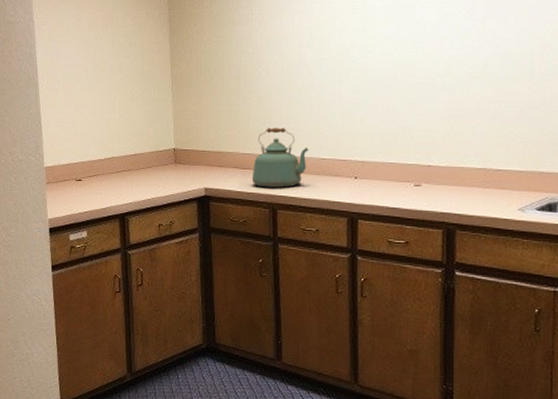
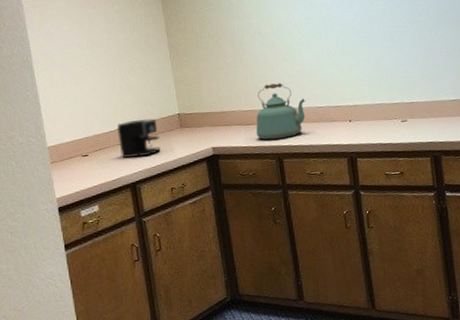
coffee maker: none [111,149,153,189] -> present [117,118,161,158]

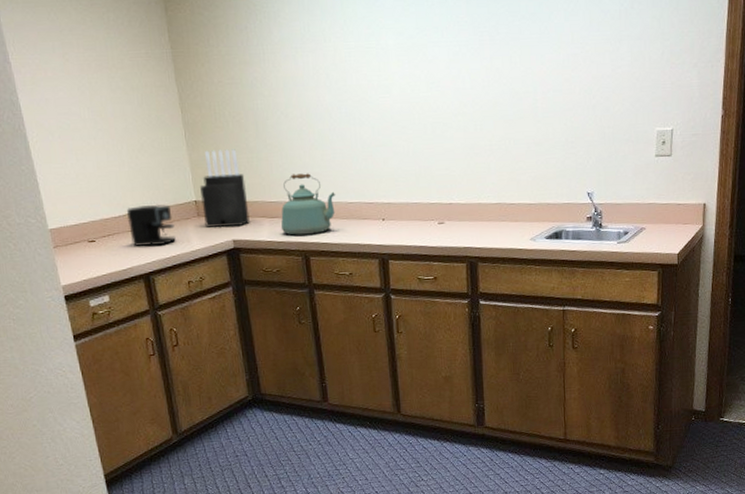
knife block: none [183,65,228,137] -> present [200,149,250,228]

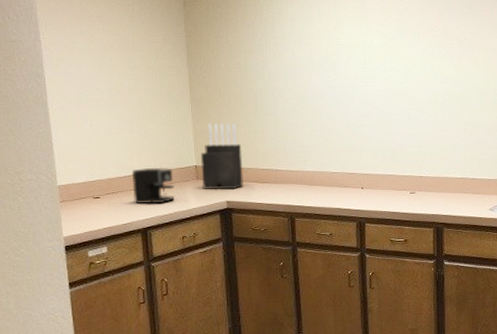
kettle: present [280,173,335,236] -> none [271,146,321,199]

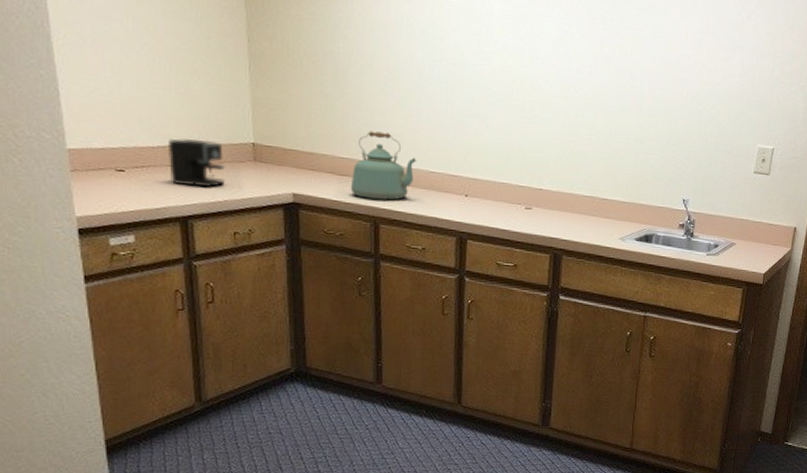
knife block: present [201,123,243,190] -> none [260,89,316,180]
kettle: none [271,146,321,199] -> present [350,131,416,201]

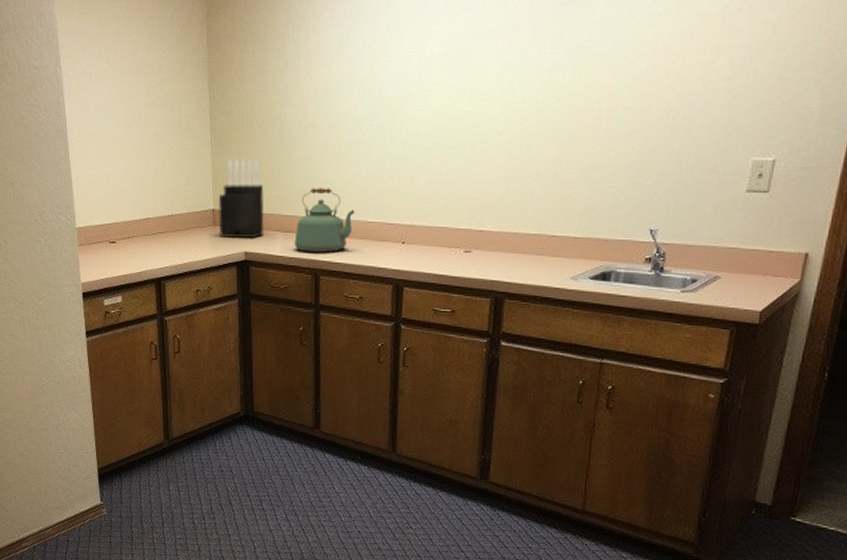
coffee maker: present [167,138,225,188] -> none [147,210,190,252]
knife block: none [260,89,316,180] -> present [219,159,264,239]

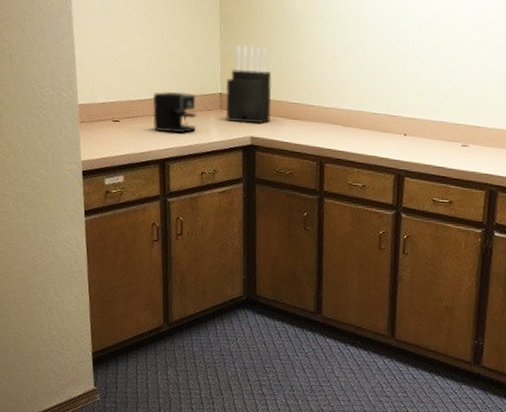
coffee maker: none [147,210,190,252] -> present [152,92,197,134]
kettle: present [294,188,355,253] -> none [300,77,360,141]

